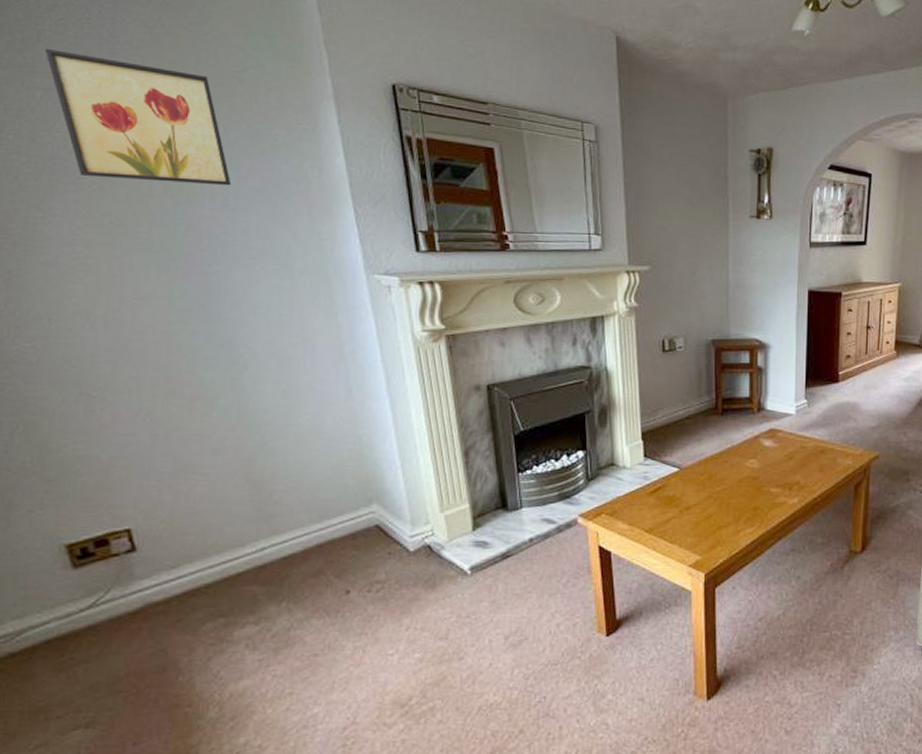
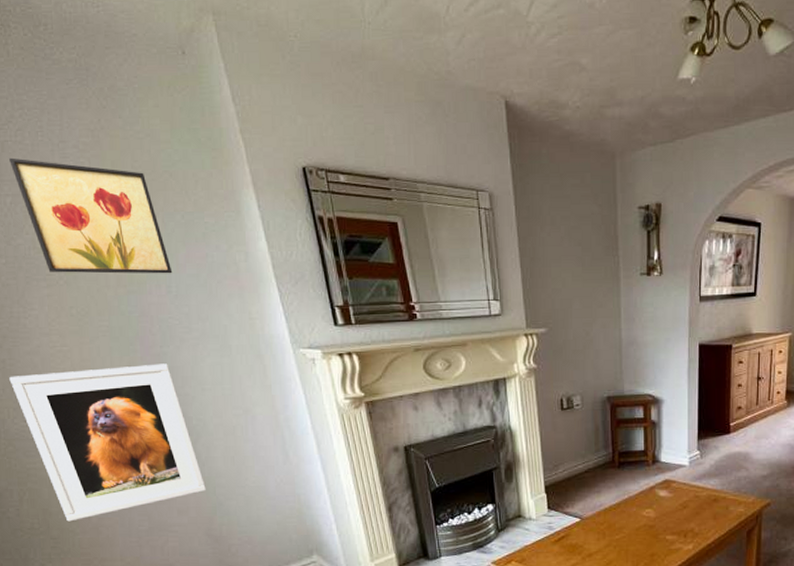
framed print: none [14,283,249,461] -> present [9,363,206,522]

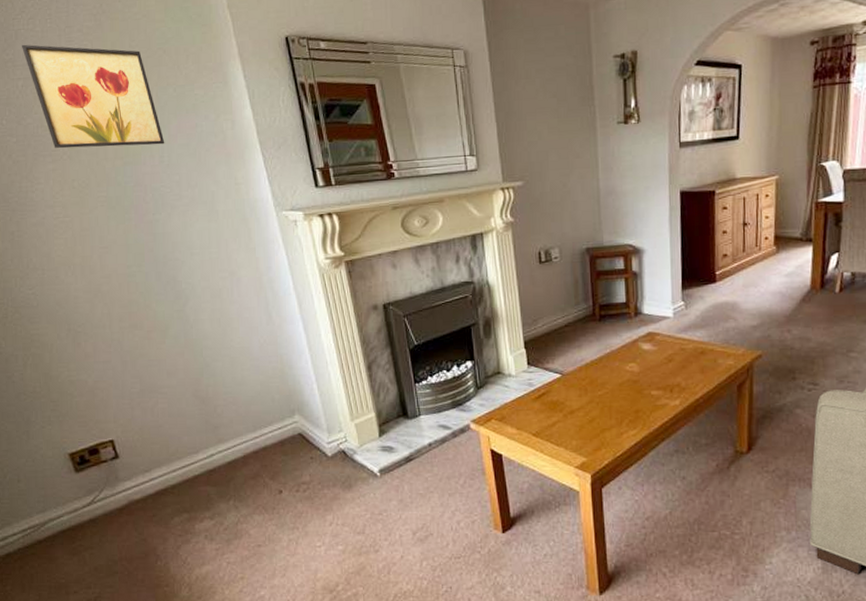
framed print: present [9,363,206,522] -> none [17,230,194,385]

